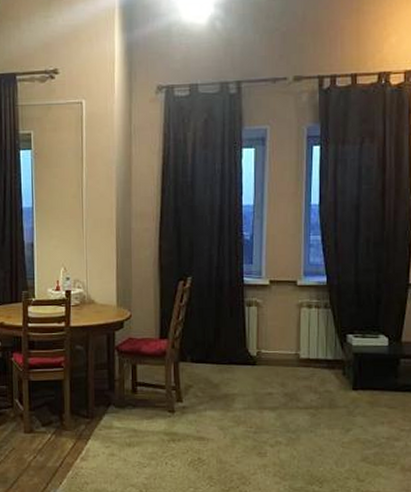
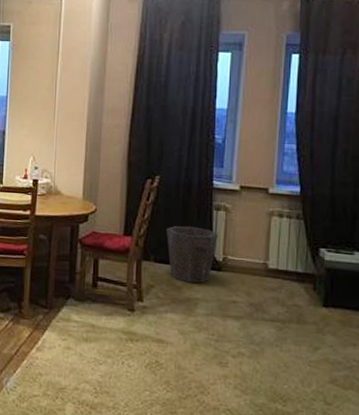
waste bin: none [201,324,251,380] -> present [166,226,218,283]

